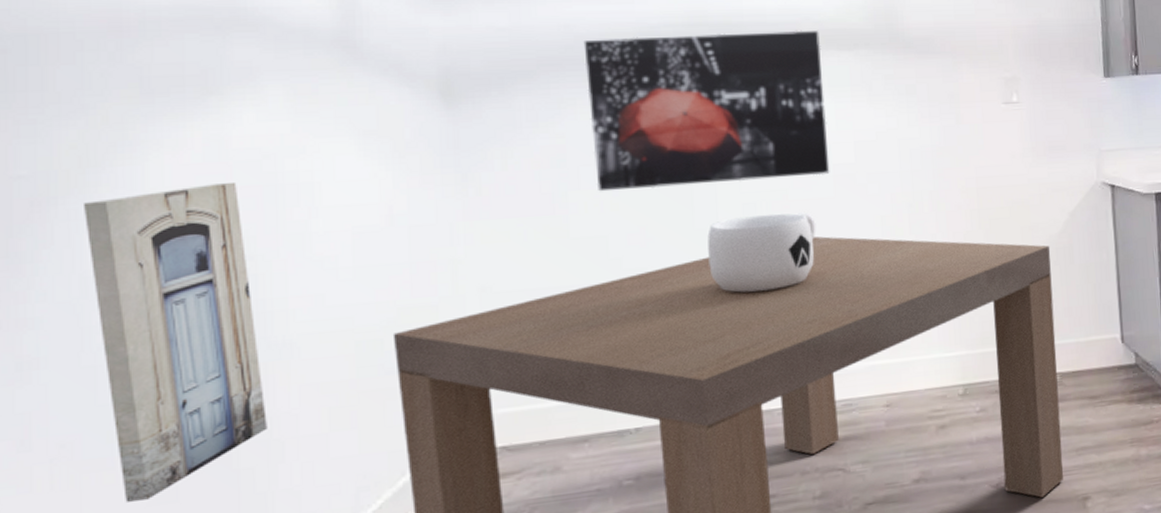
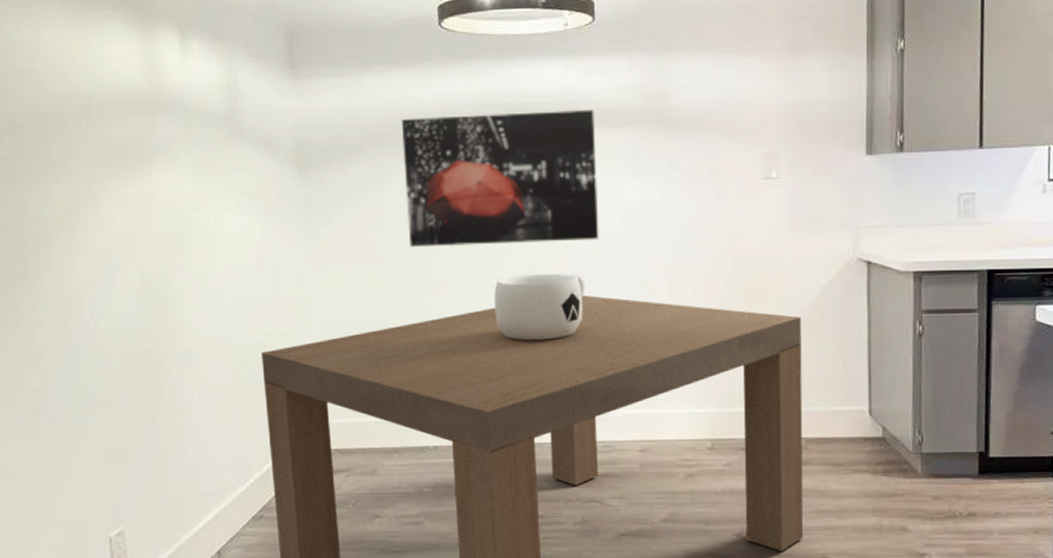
wall art: present [82,181,267,504] -> none [67,228,179,460]

